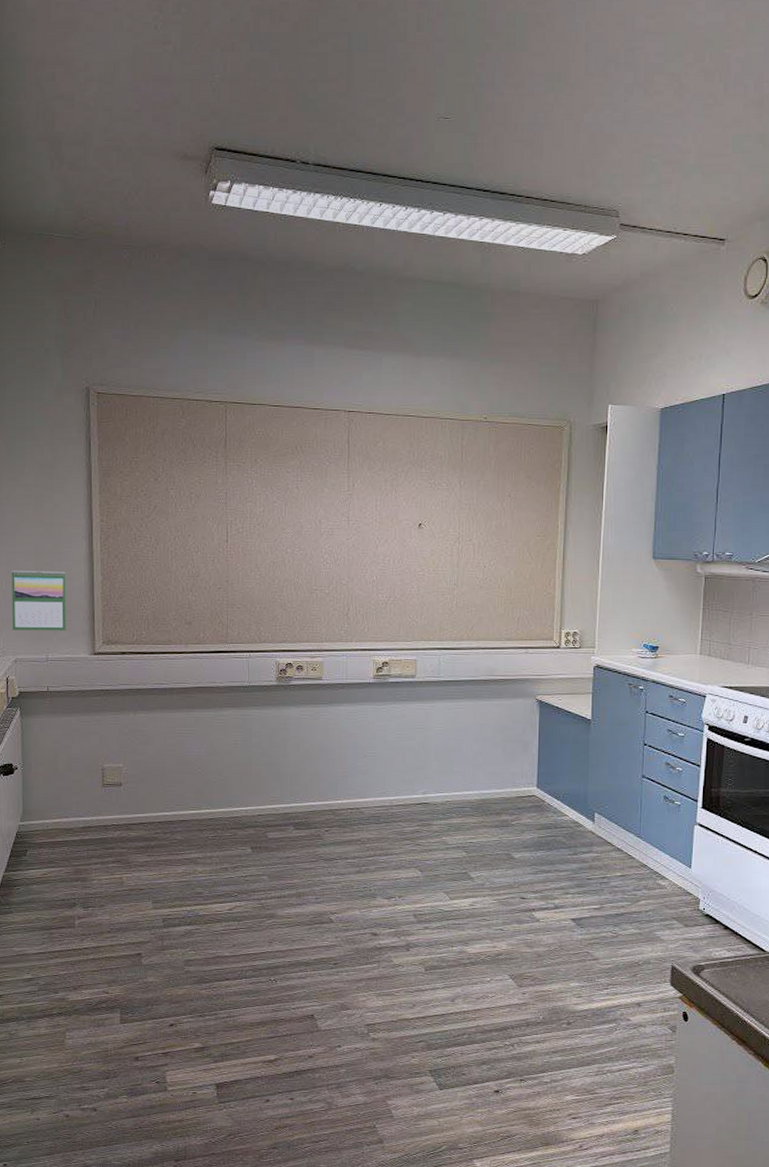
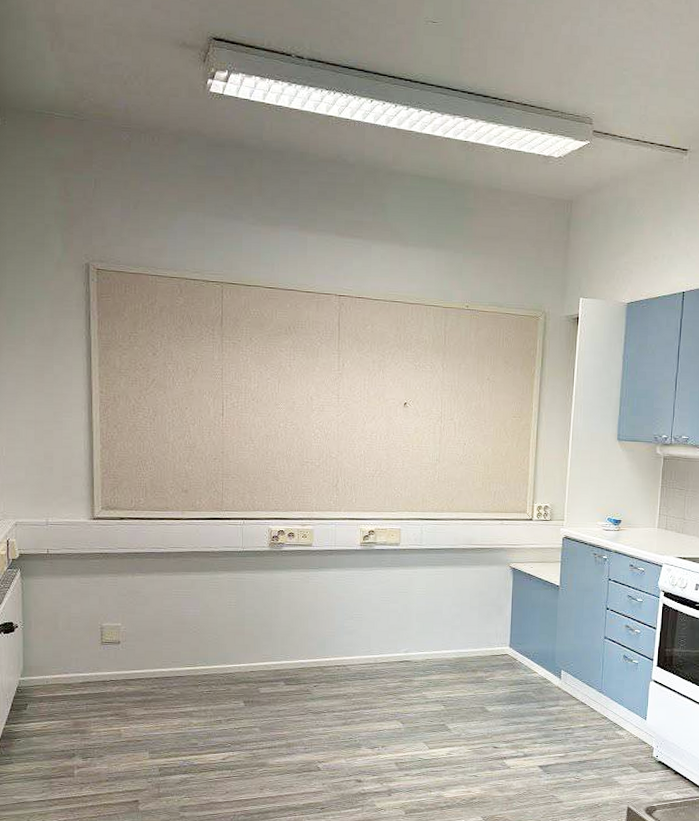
calendar: present [12,570,66,631] -> none [12,437,66,497]

